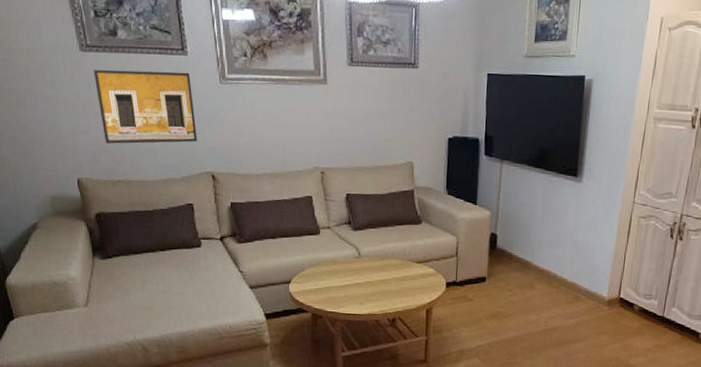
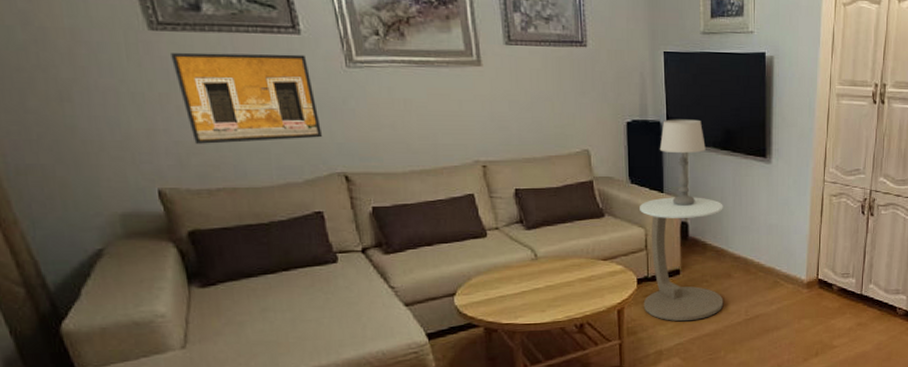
side table: none [450,209,532,326] -> present [640,197,724,322]
table lamp: none [476,136,520,218] -> present [659,119,706,206]

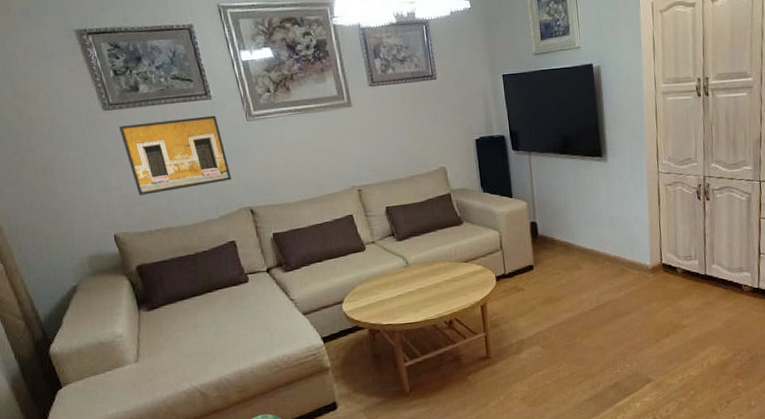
side table: present [640,197,724,322] -> none [492,198,576,313]
table lamp: present [659,119,706,206] -> none [505,130,547,208]

